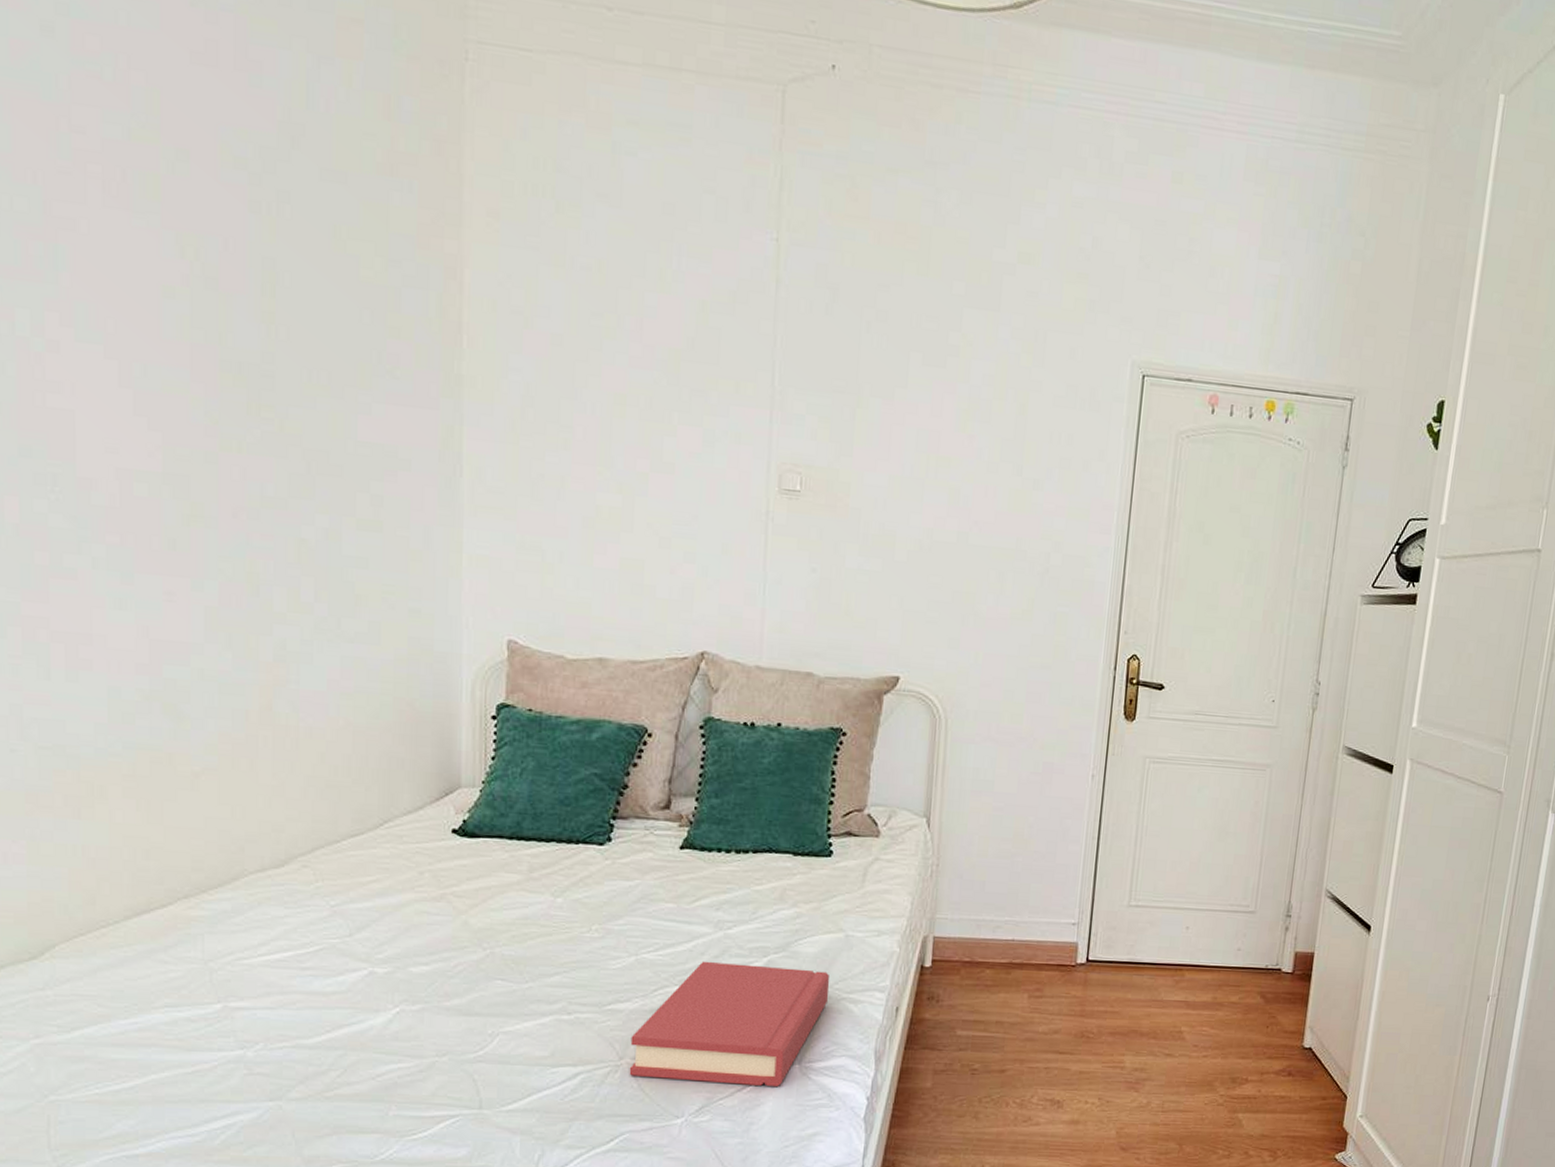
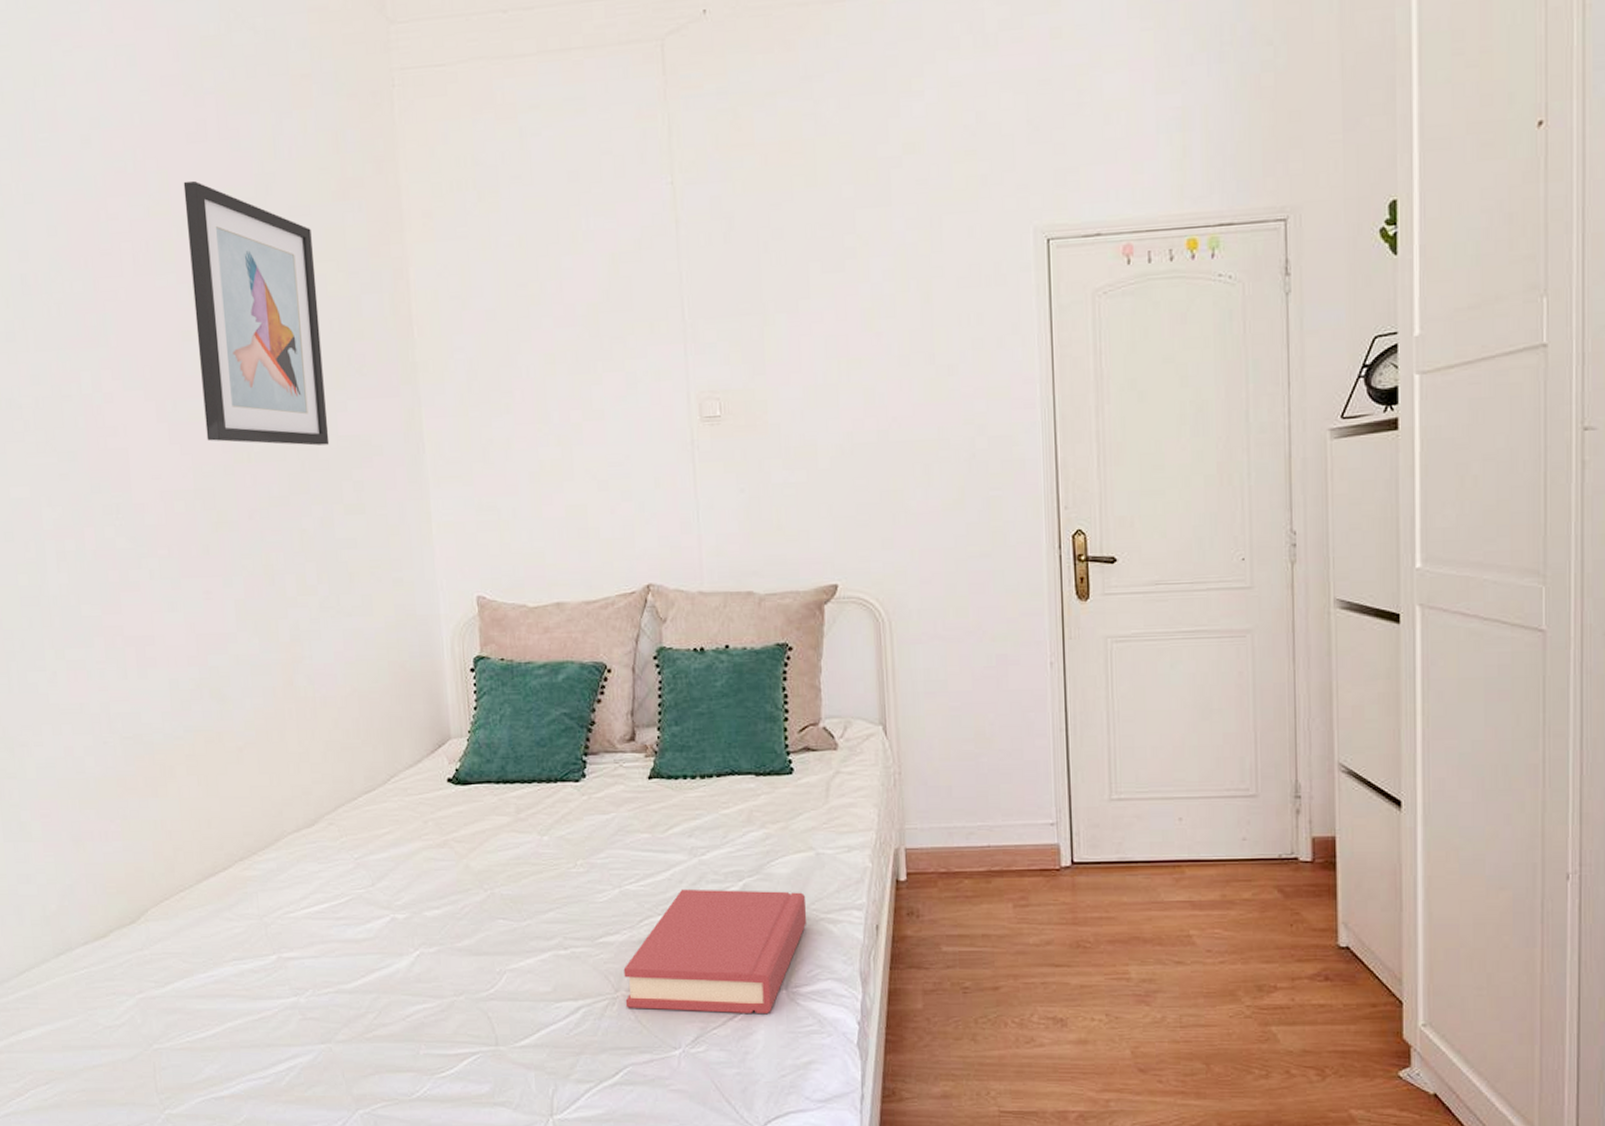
wall art: none [180,108,347,449] -> present [183,180,330,446]

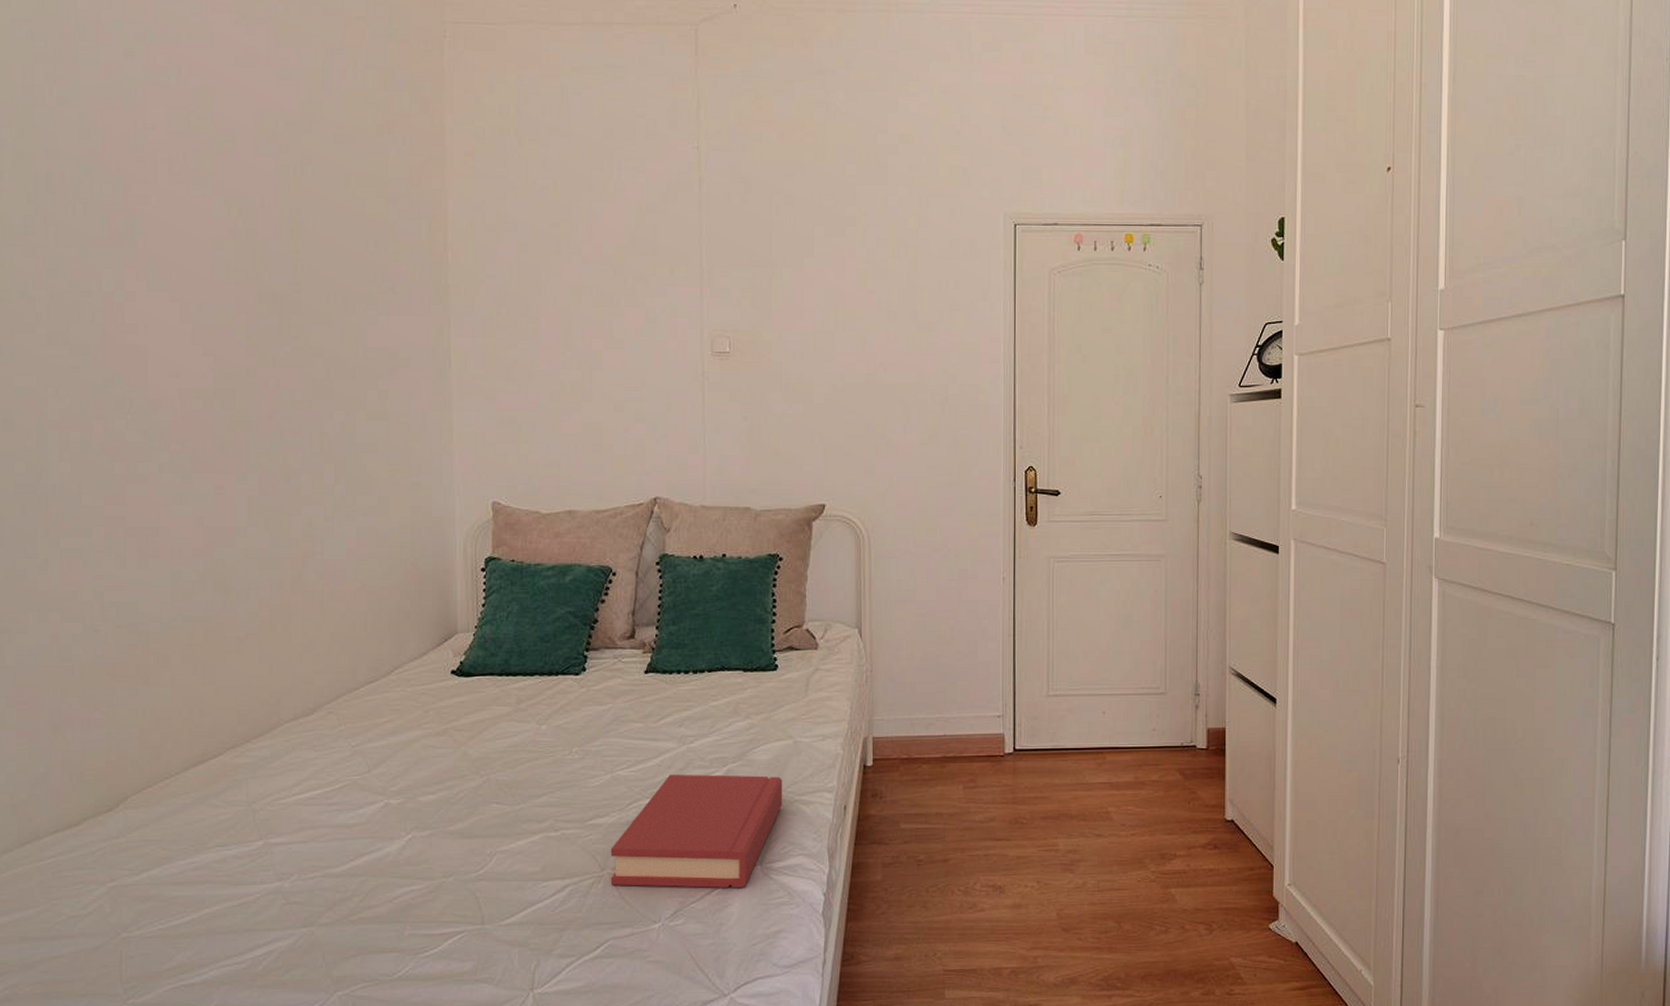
wall art: present [183,180,330,446] -> none [227,101,357,355]

